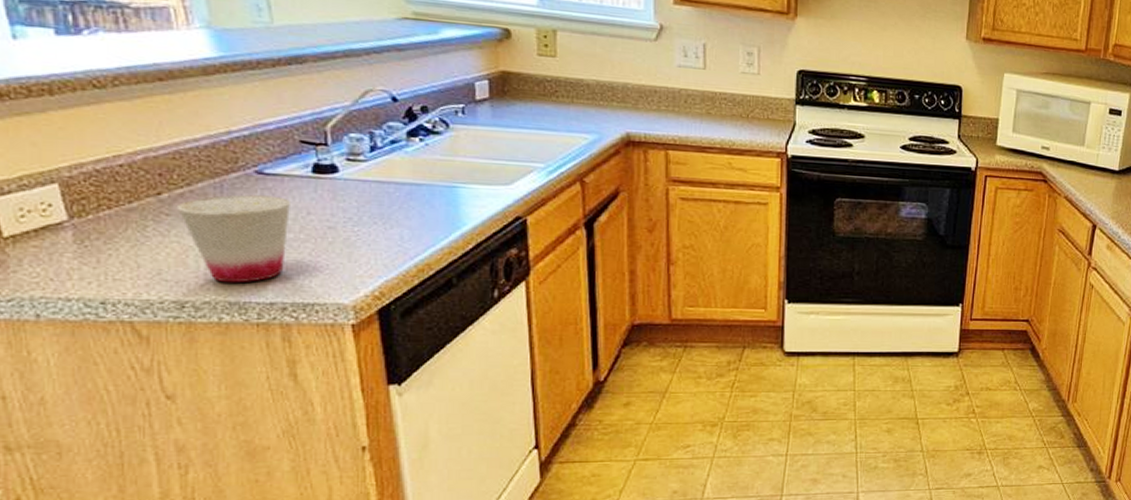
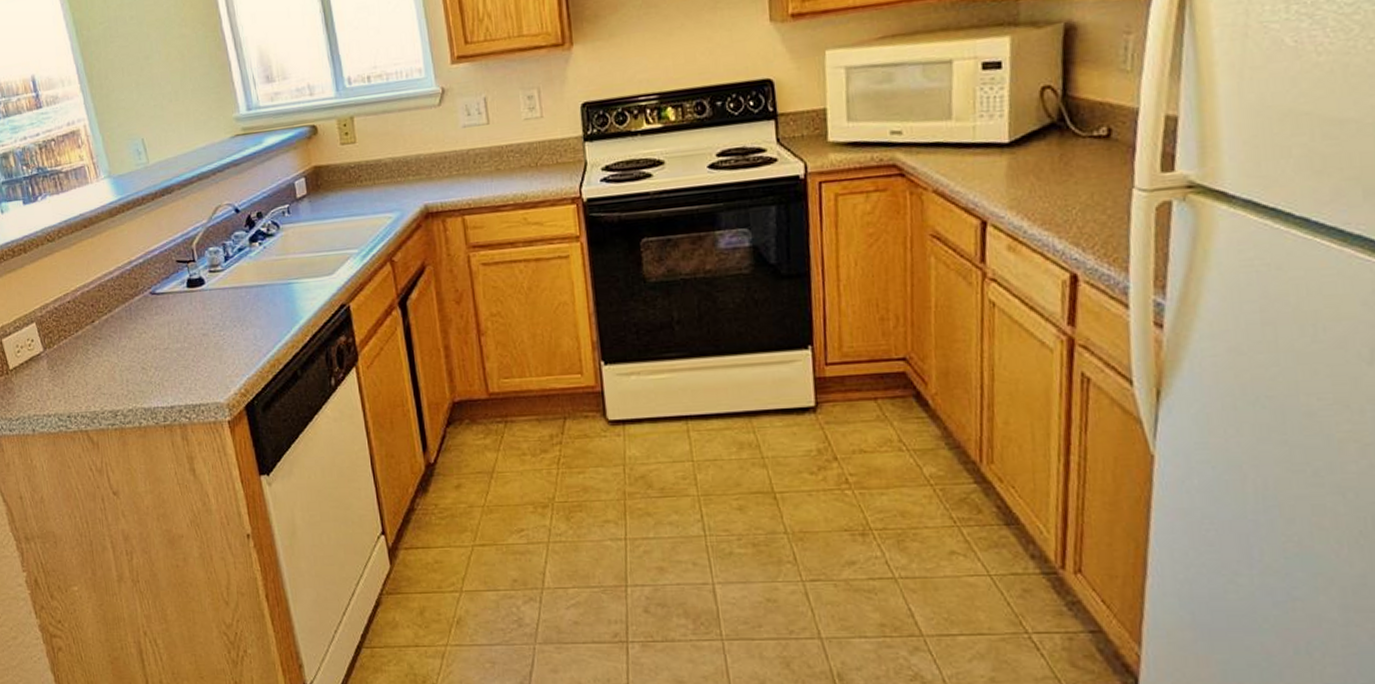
cup: present [176,195,290,283] -> none [104,312,177,392]

